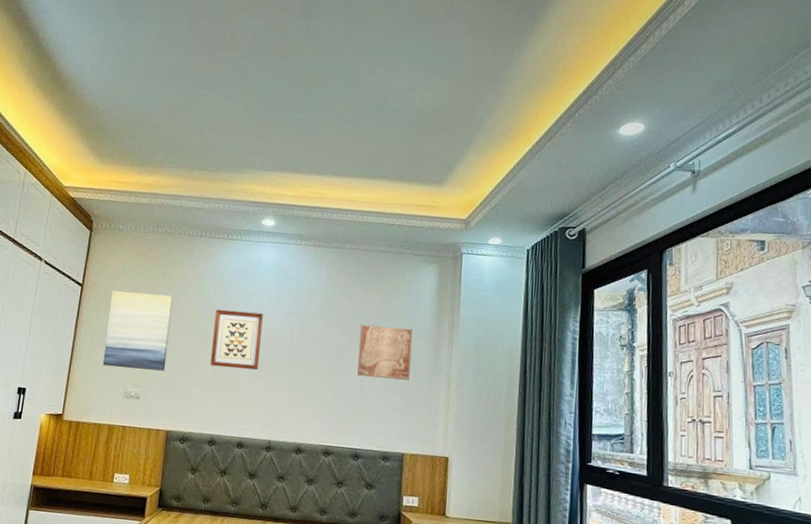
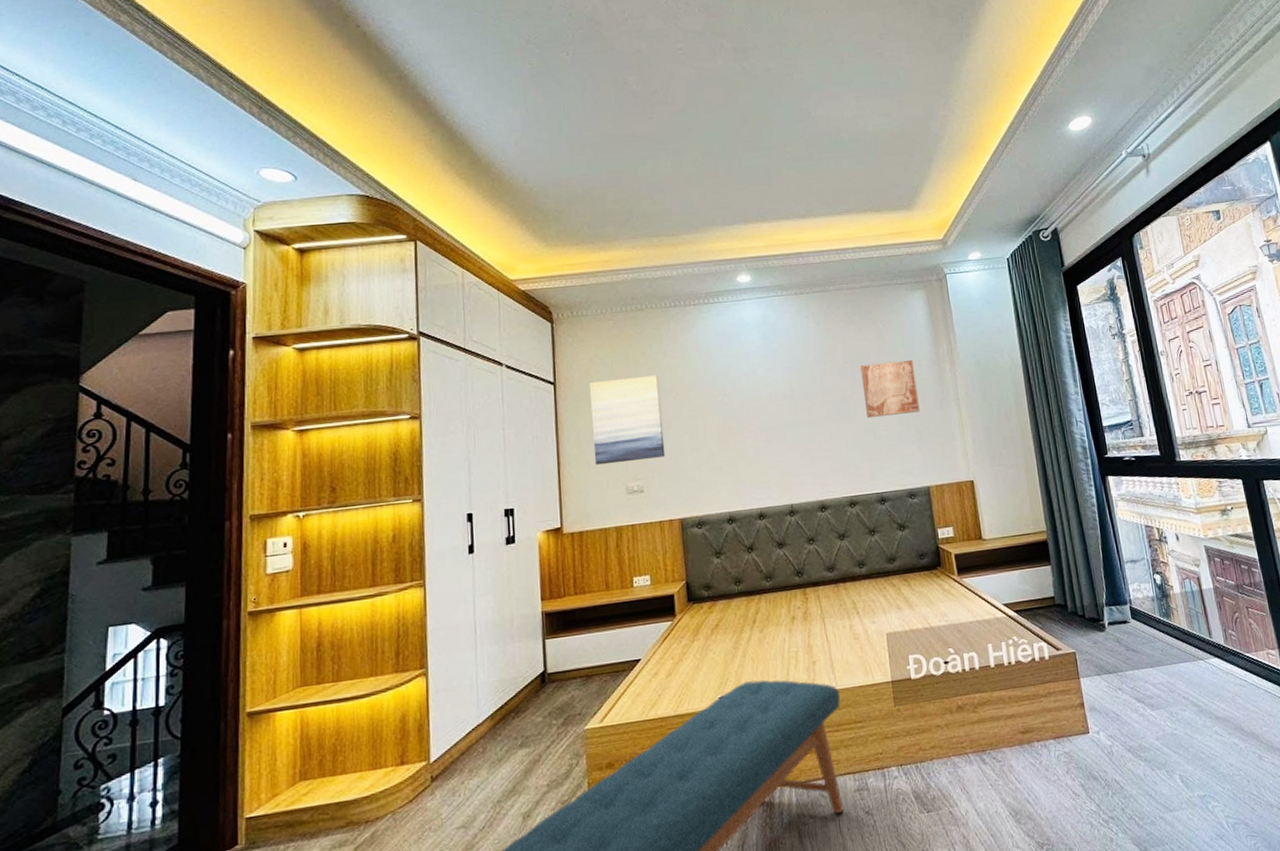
wall art: present [210,309,263,370] -> none [707,374,765,441]

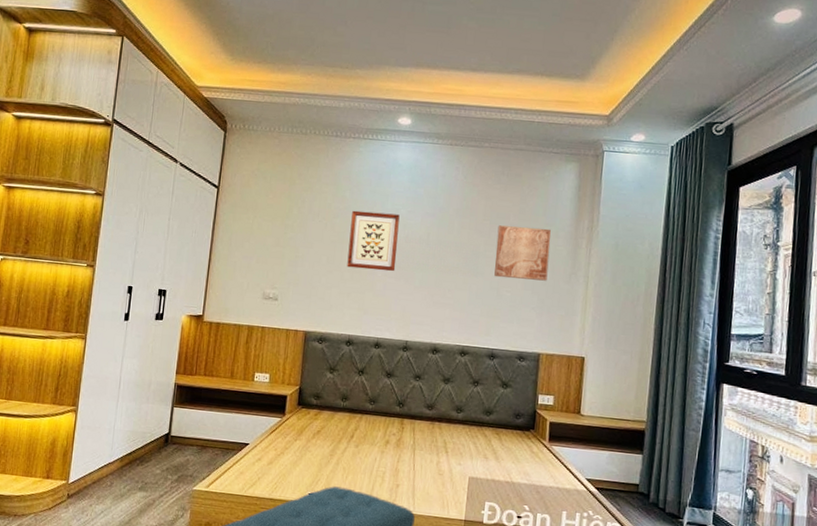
wall art: present [590,375,666,466] -> none [240,193,310,273]
wall art: none [707,374,765,441] -> present [347,210,400,272]

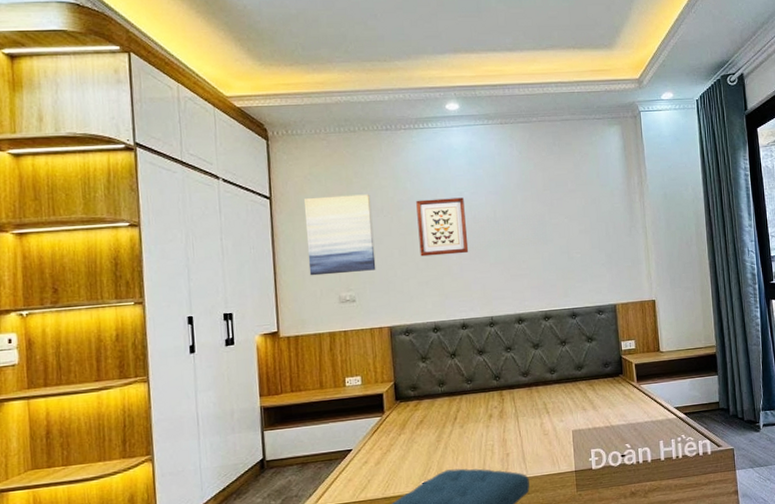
wall art: none [240,193,310,273] -> present [305,194,376,276]
wall art: present [494,225,551,281] -> none [558,189,611,242]

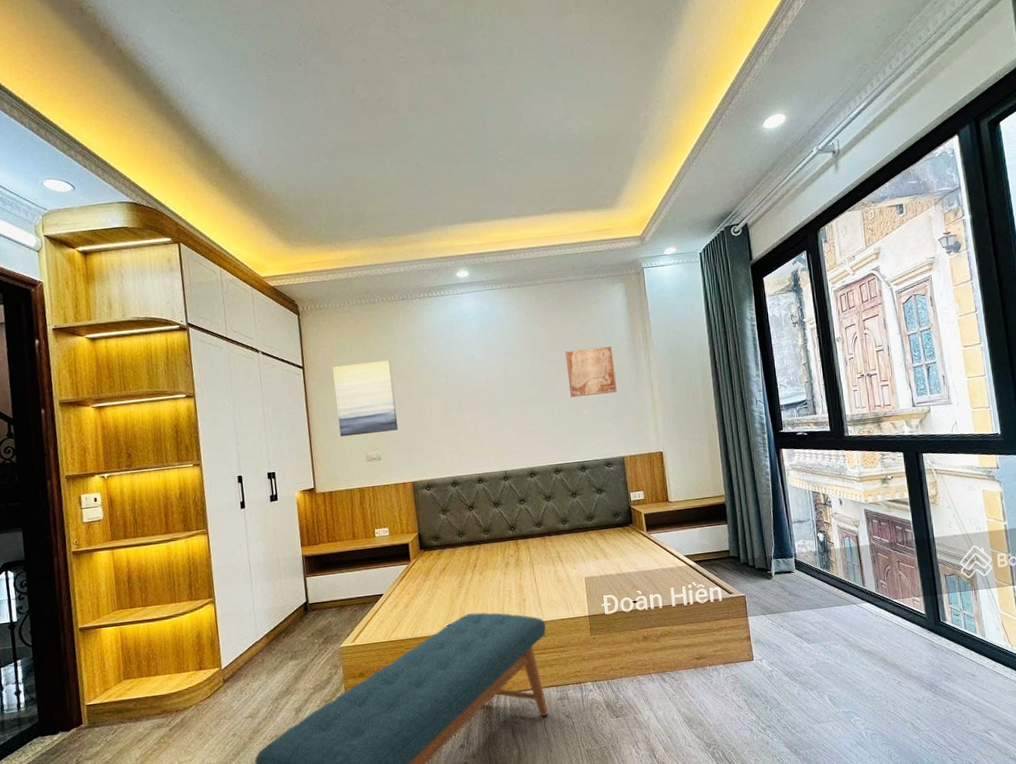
wall art: present [416,197,469,257] -> none [432,359,482,417]
wall art: none [558,189,611,242] -> present [565,346,617,398]

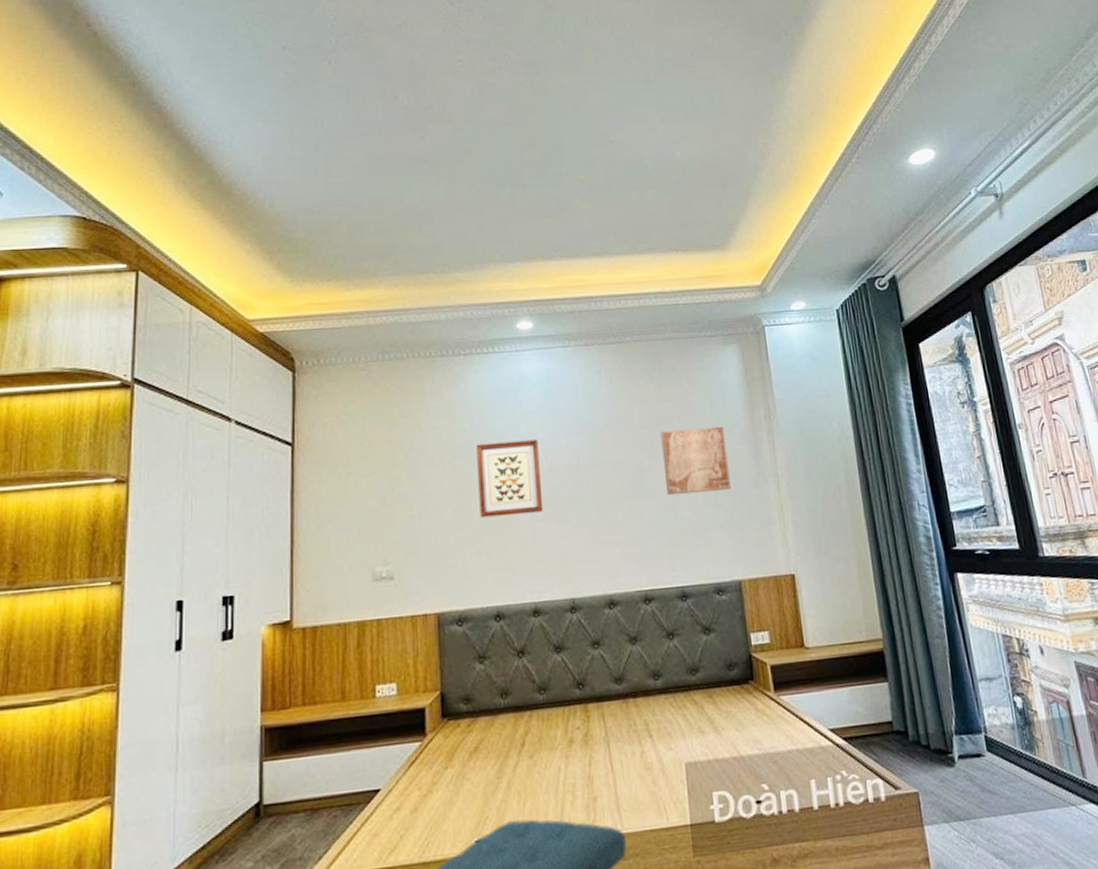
wall art: present [333,360,399,437] -> none [334,437,422,545]
wall art: none [432,359,482,417] -> present [476,439,544,518]

